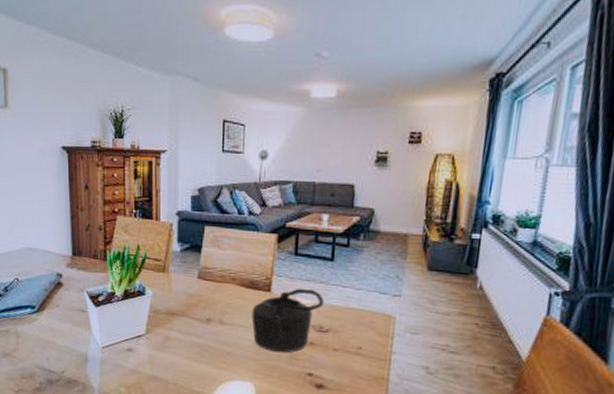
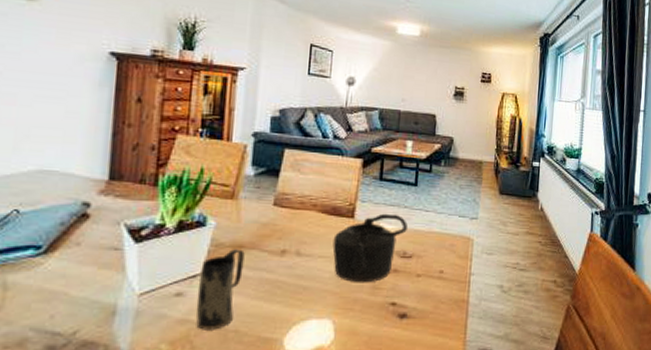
mug: none [143,315,177,381] -> present [196,249,245,330]

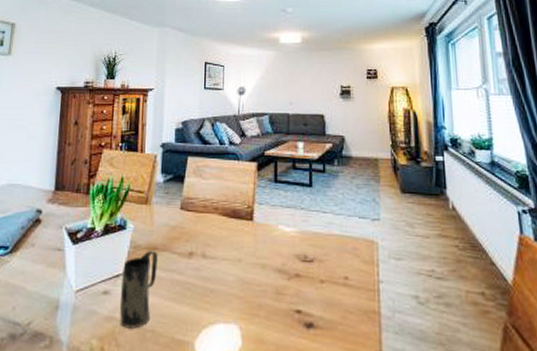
teapot: present [332,213,408,283] -> none [235,215,306,288]

